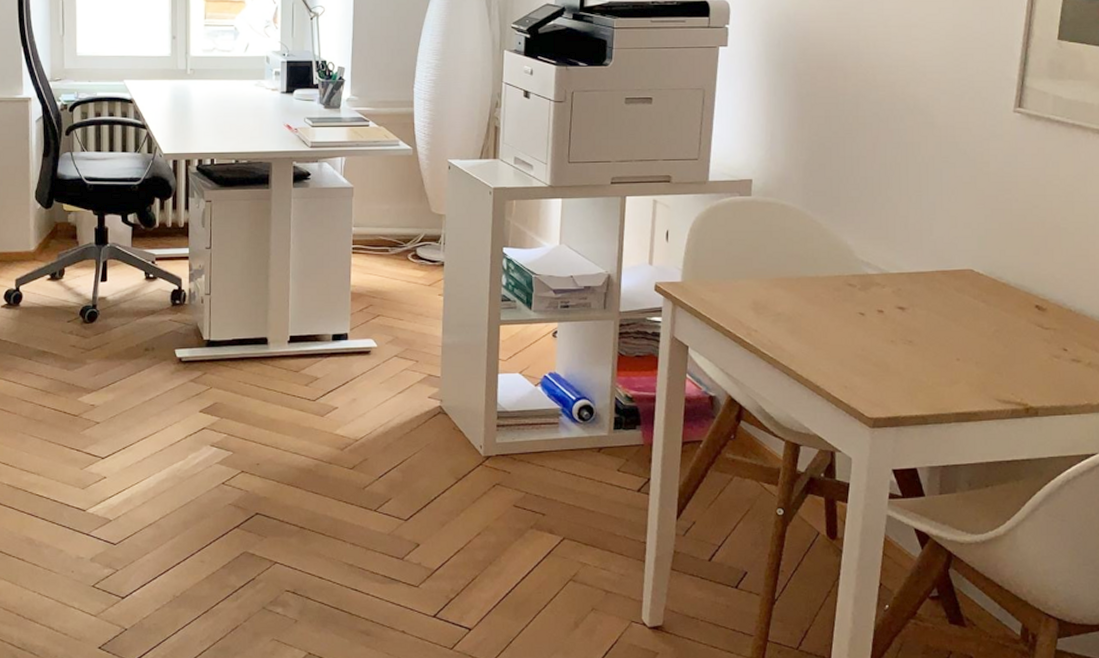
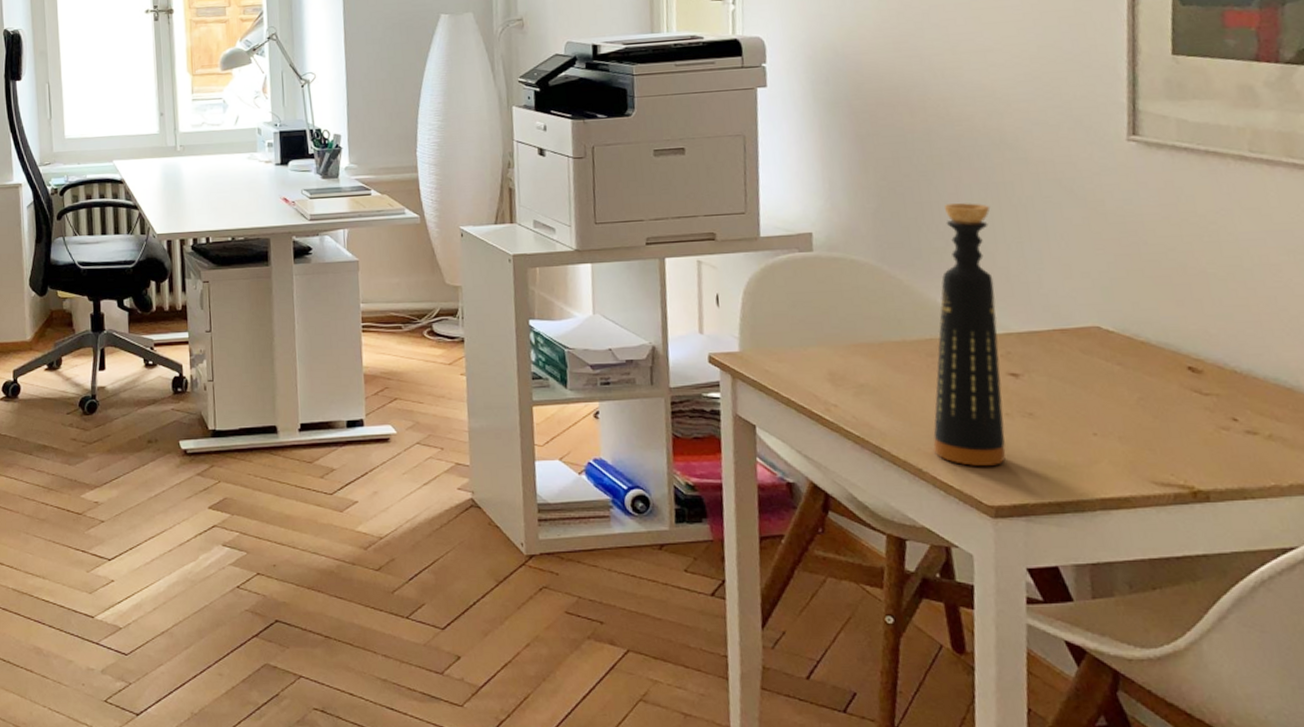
bottle: none [831,159,899,384] -> present [933,203,1006,466]

